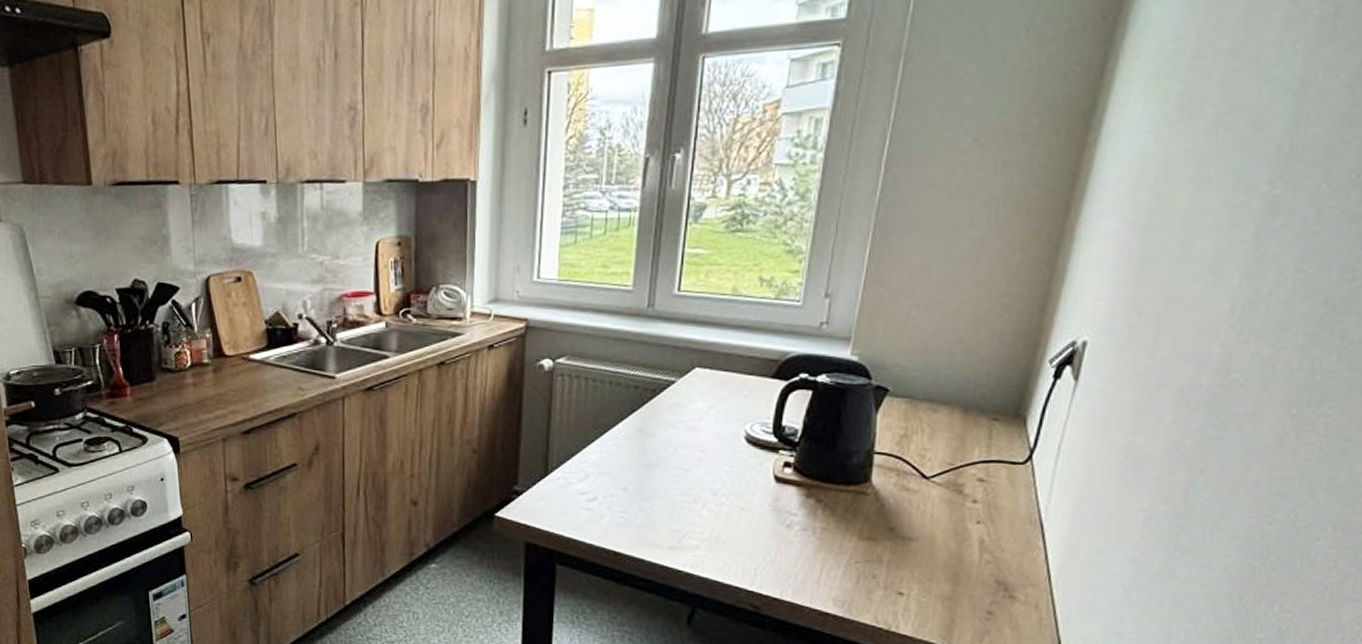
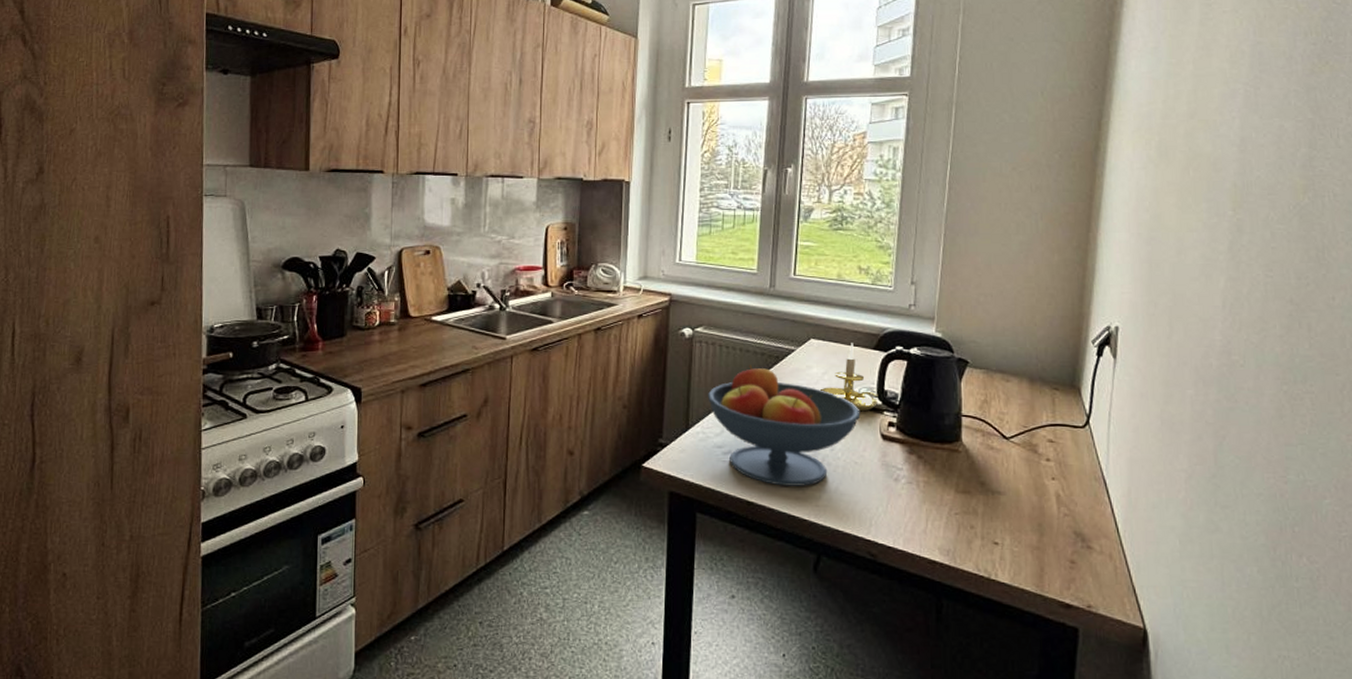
fruit bowl: none [569,400,751,535] -> present [707,364,861,486]
candle holder: none [703,371,774,450] -> present [819,343,878,411]

